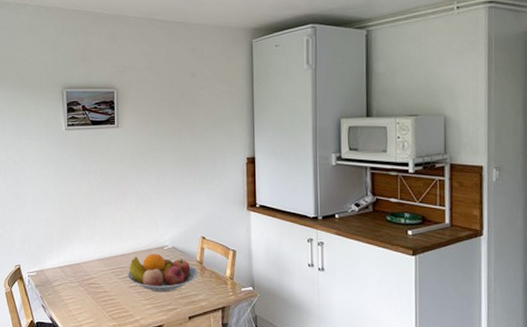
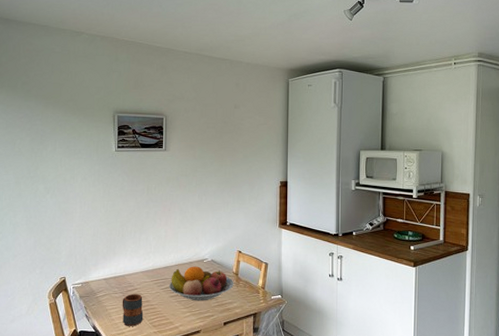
mug: none [78,284,102,318] -> present [122,294,144,326]

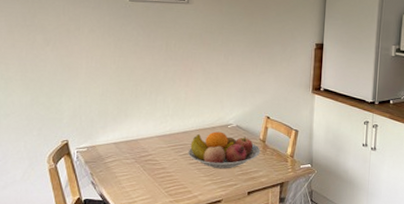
mug: present [122,294,144,326] -> none [134,160,159,195]

